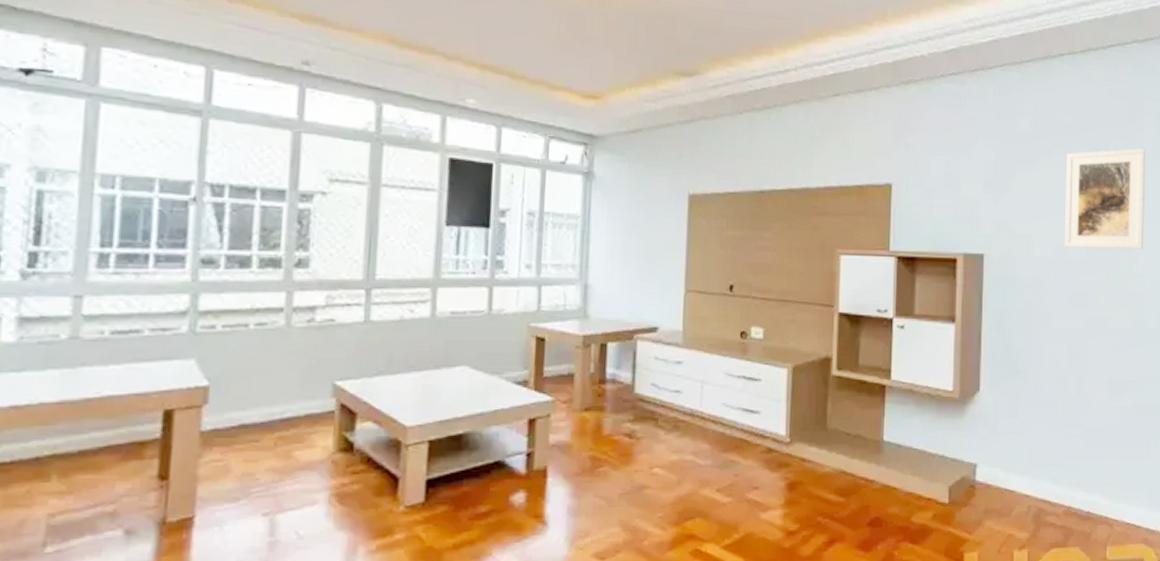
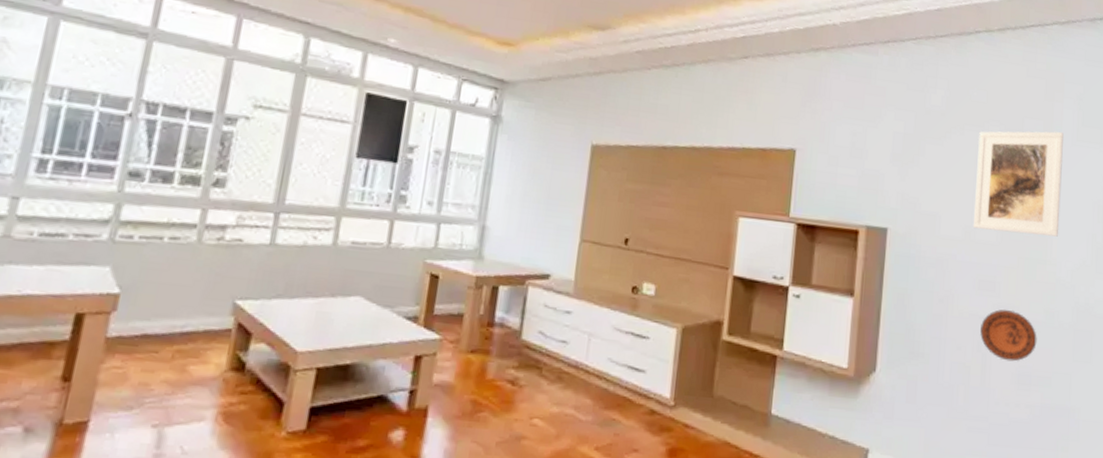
decorative plate: none [1075,321,1127,370] -> present [980,309,1037,362]

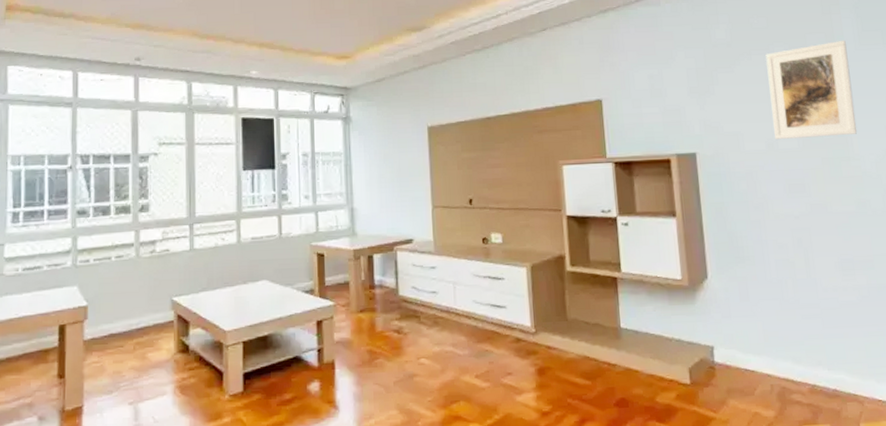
decorative plate: present [980,309,1037,362] -> none [797,205,854,252]

